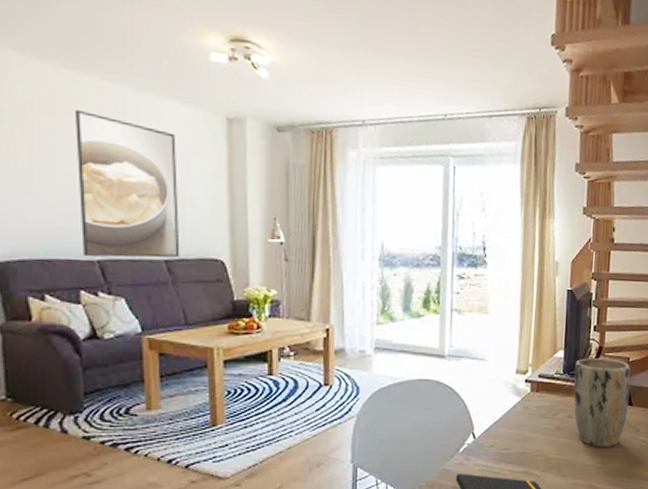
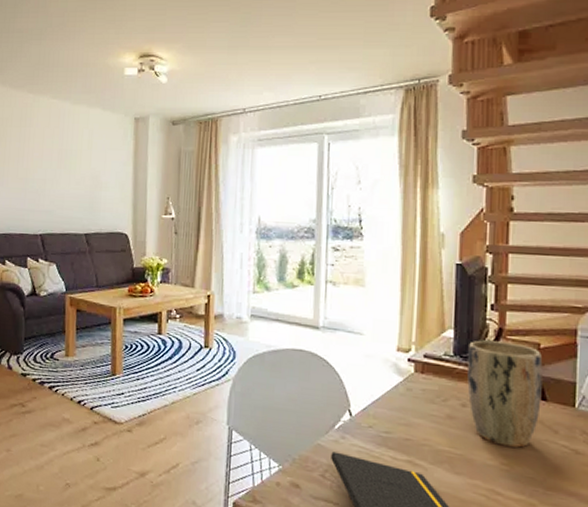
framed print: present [74,109,180,258] -> none [31,122,98,232]

